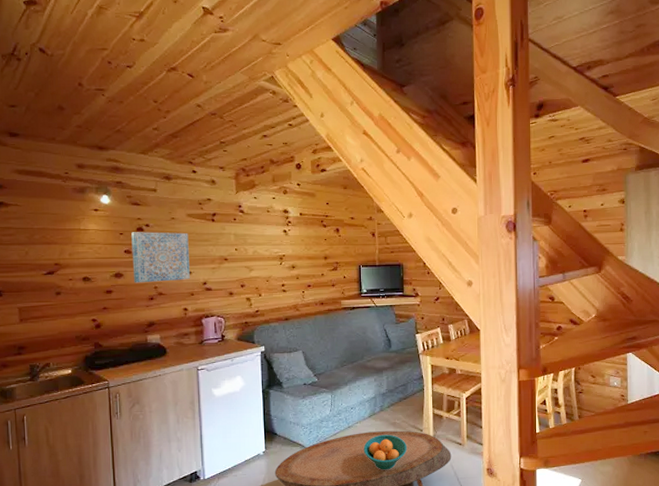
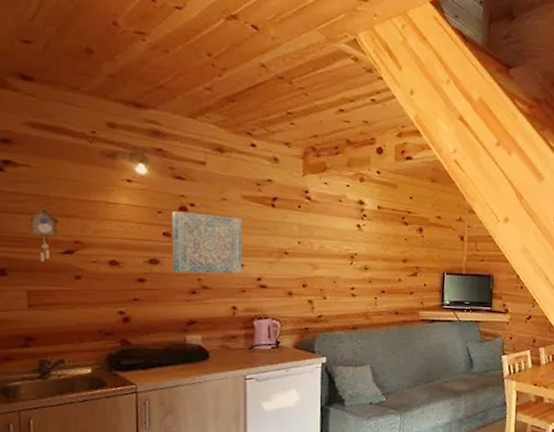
cuckoo clock: none [17,237,43,283] -> present [27,206,61,262]

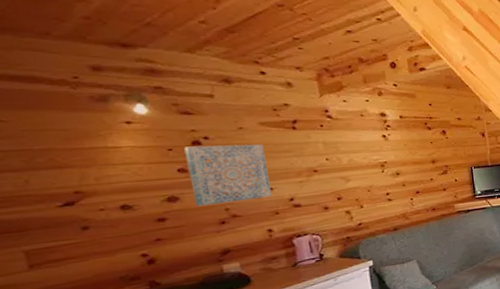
cuckoo clock: present [27,206,61,262] -> none [9,161,53,219]

